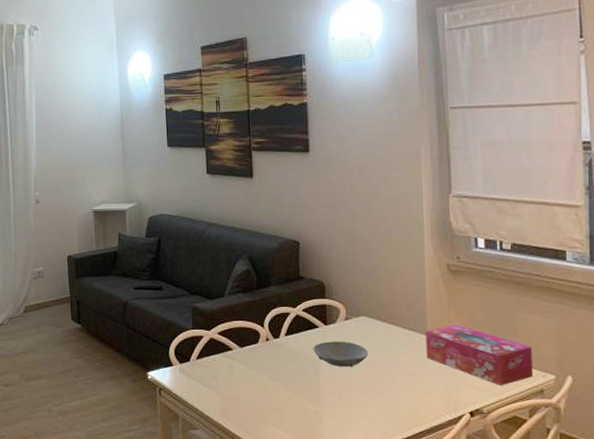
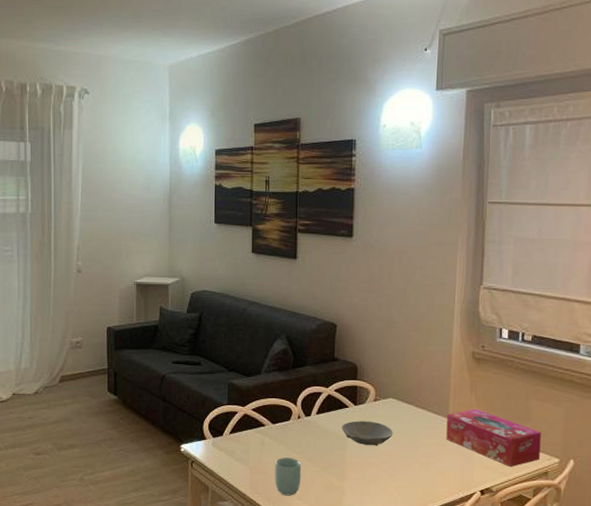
cup: none [246,382,275,423] -> present [275,458,302,496]

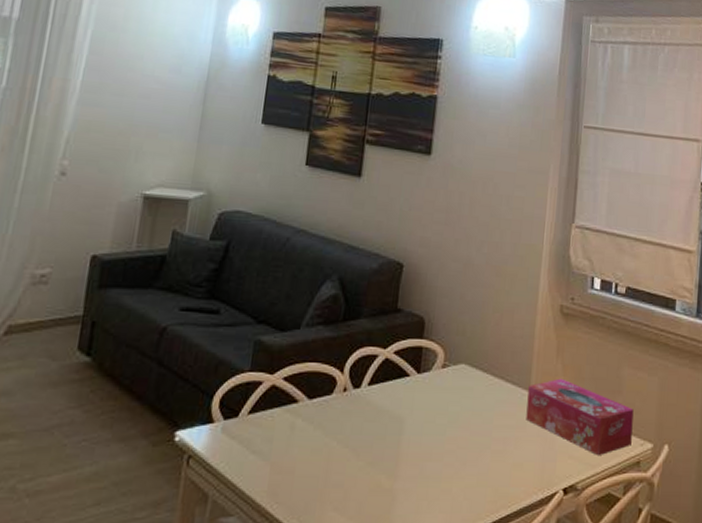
cup: present [275,458,302,496] -> none [303,448,342,505]
bowl: present [342,421,393,446] -> none [399,394,463,430]

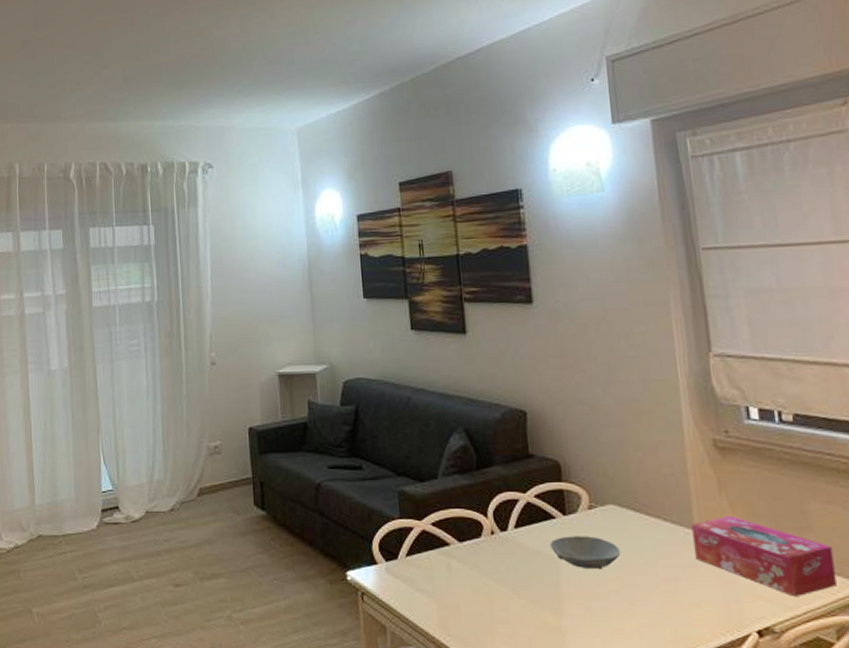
bowl: none [399,394,463,430] -> present [550,536,621,570]

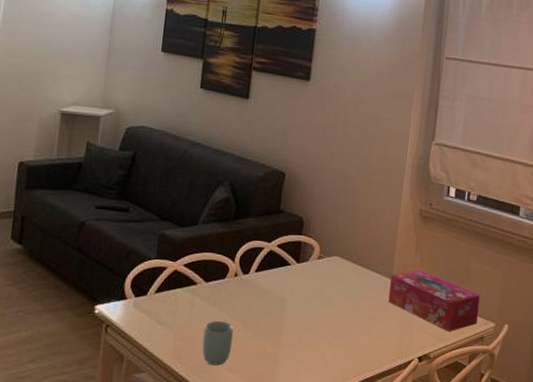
cup: none [468,587,505,639] -> present [202,321,234,366]
bowl: present [550,536,621,570] -> none [281,280,335,309]

